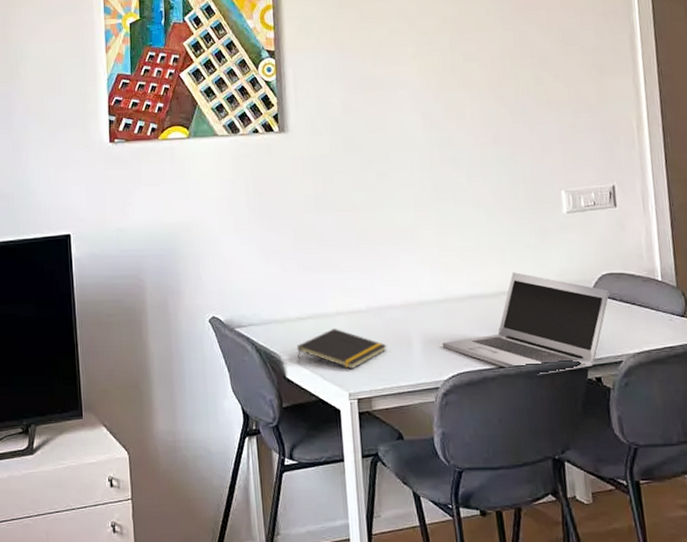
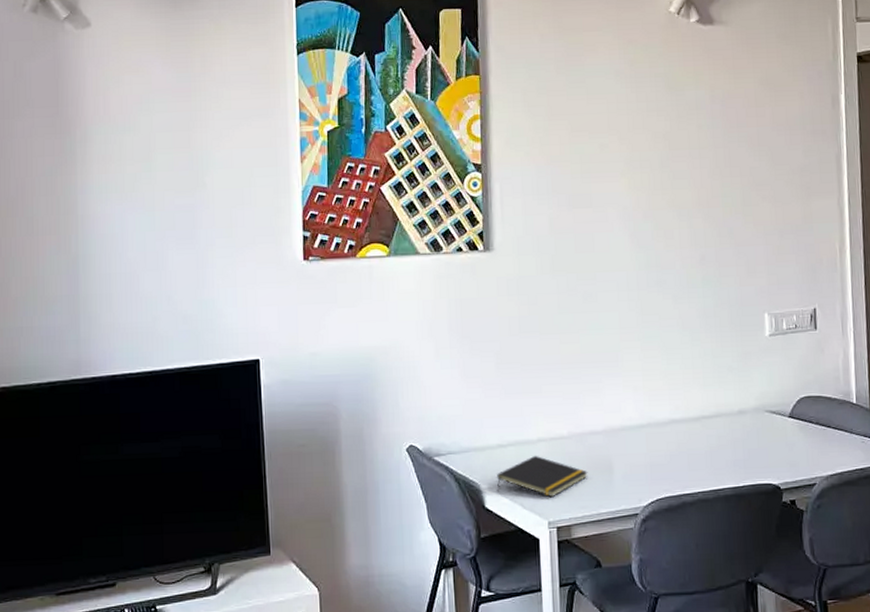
laptop: present [442,272,610,375] -> none [642,396,807,499]

